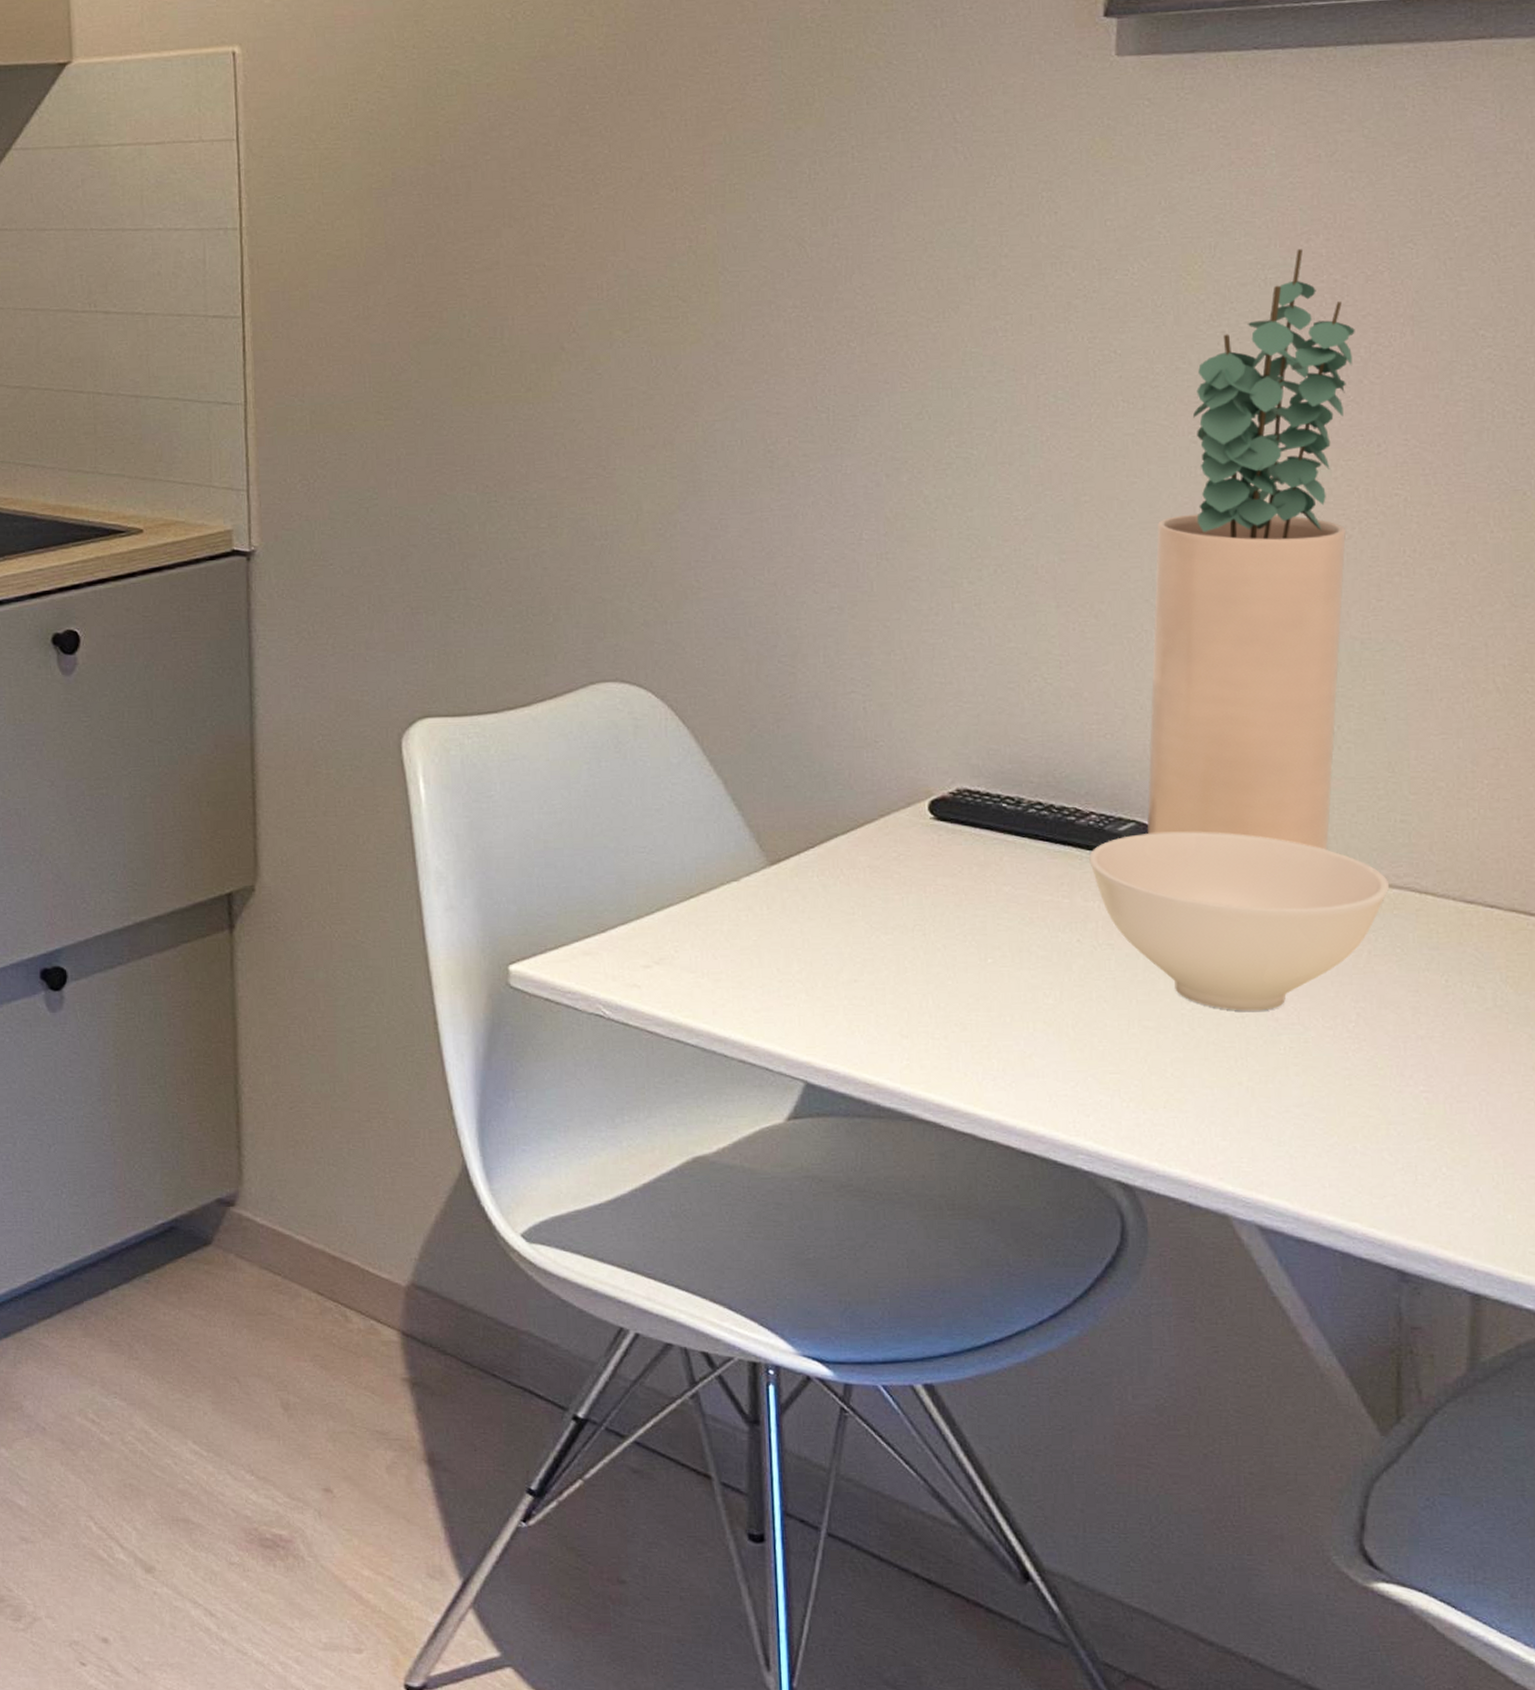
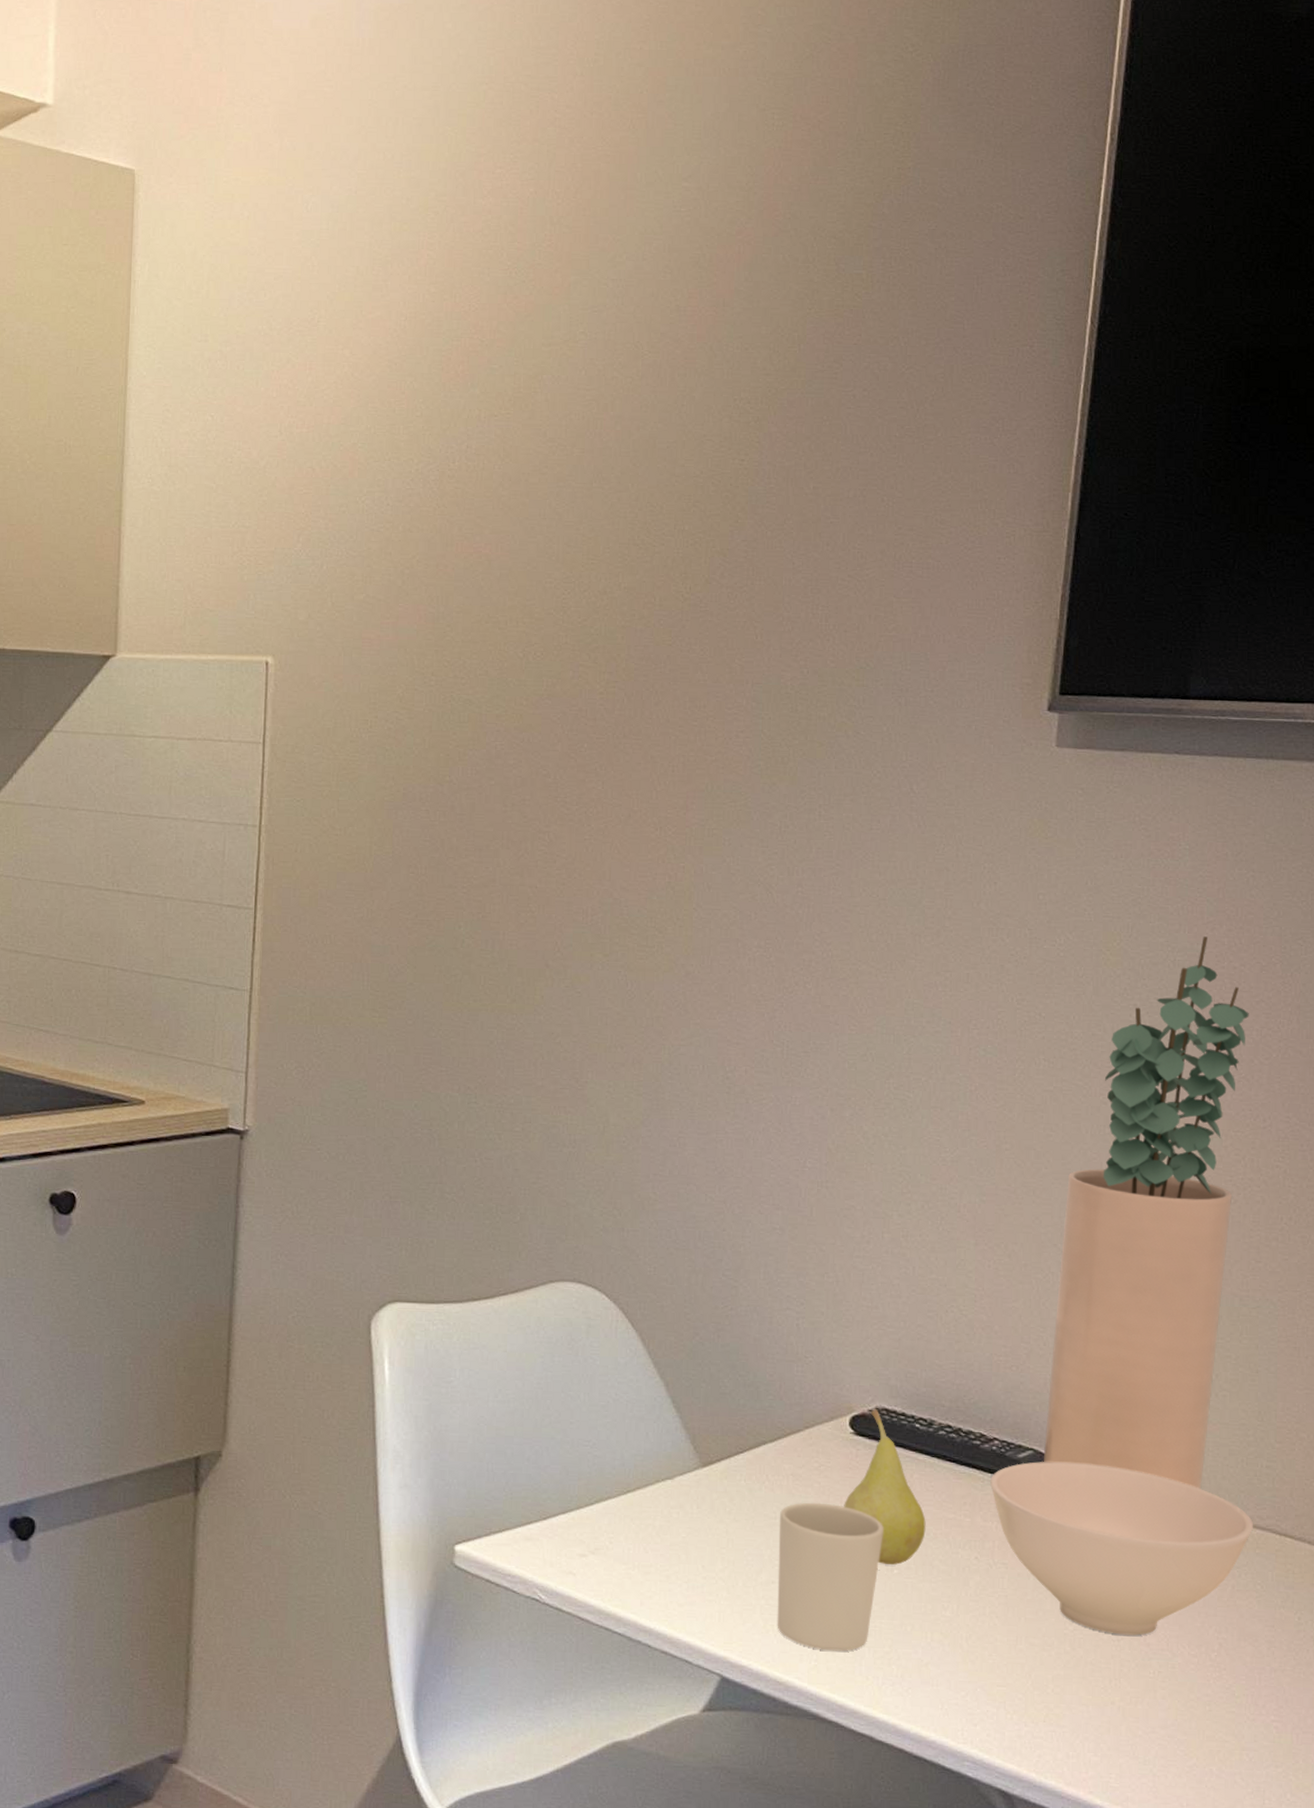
mug: none [857,894,974,1048] -> present [777,1502,883,1652]
fruit: none [928,790,1021,954] -> present [844,1408,926,1565]

